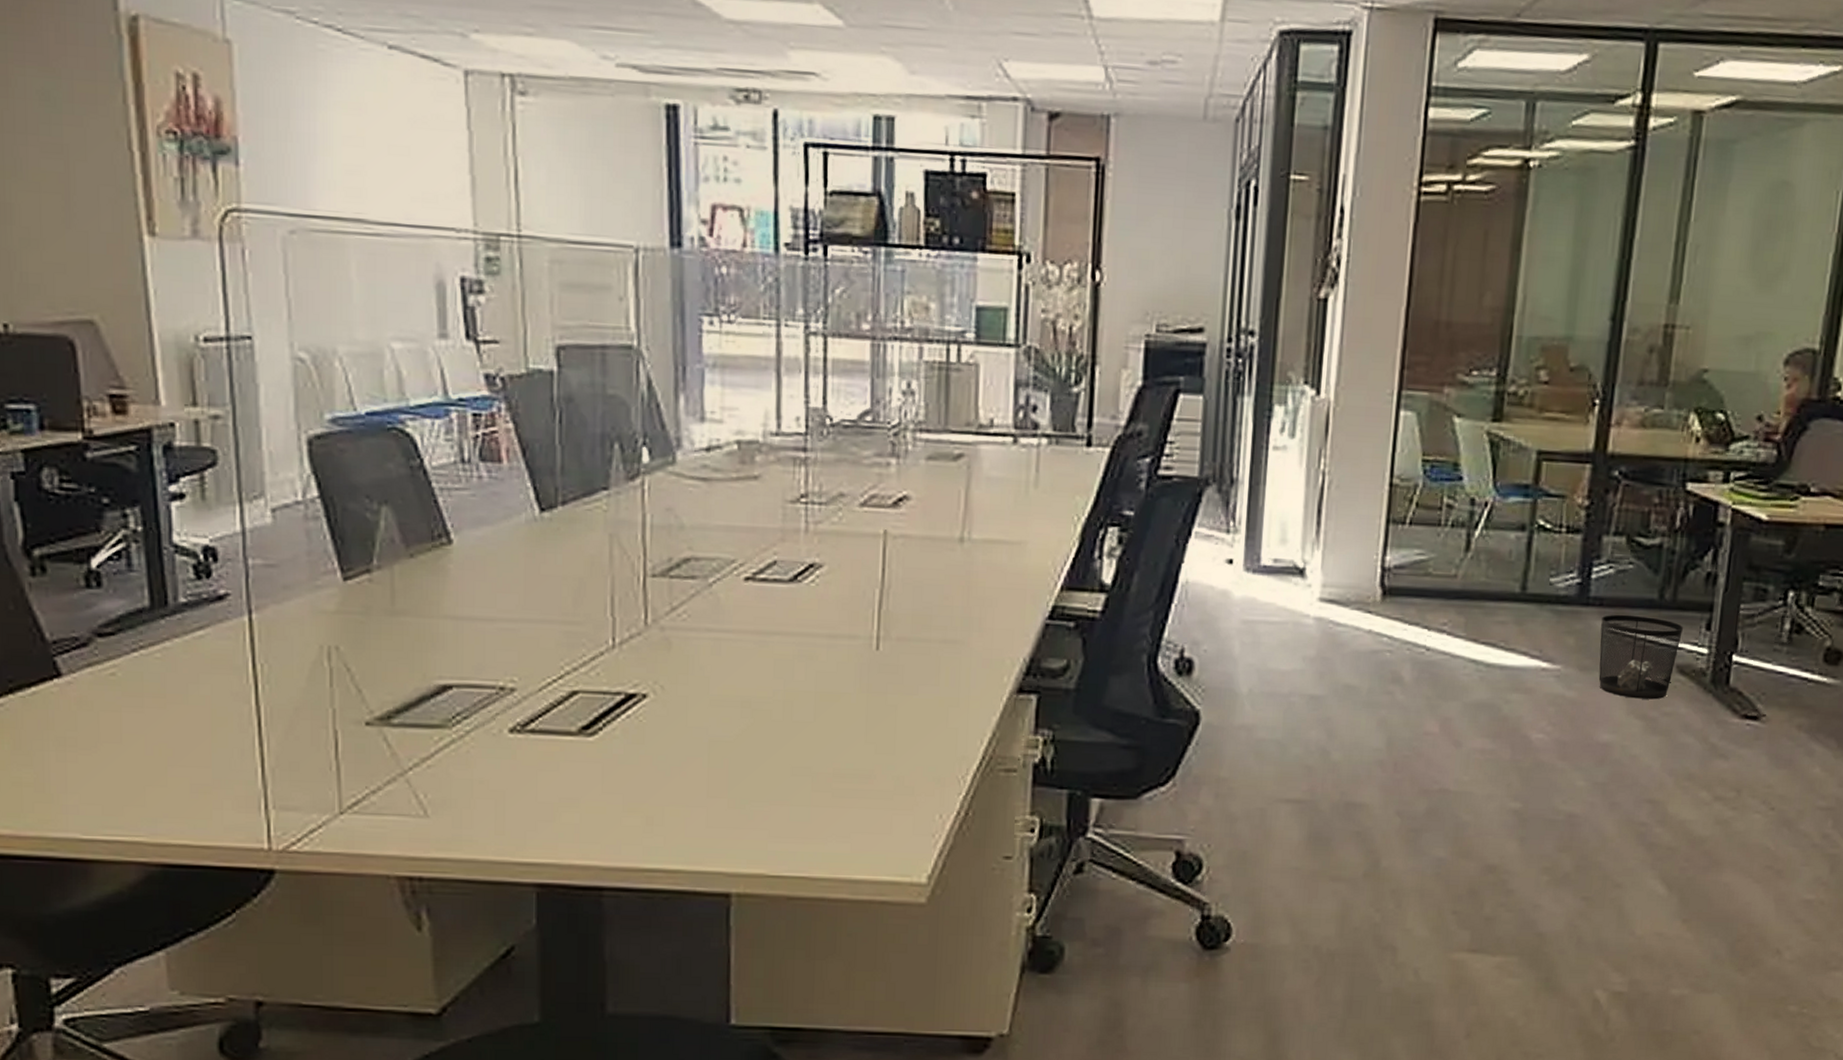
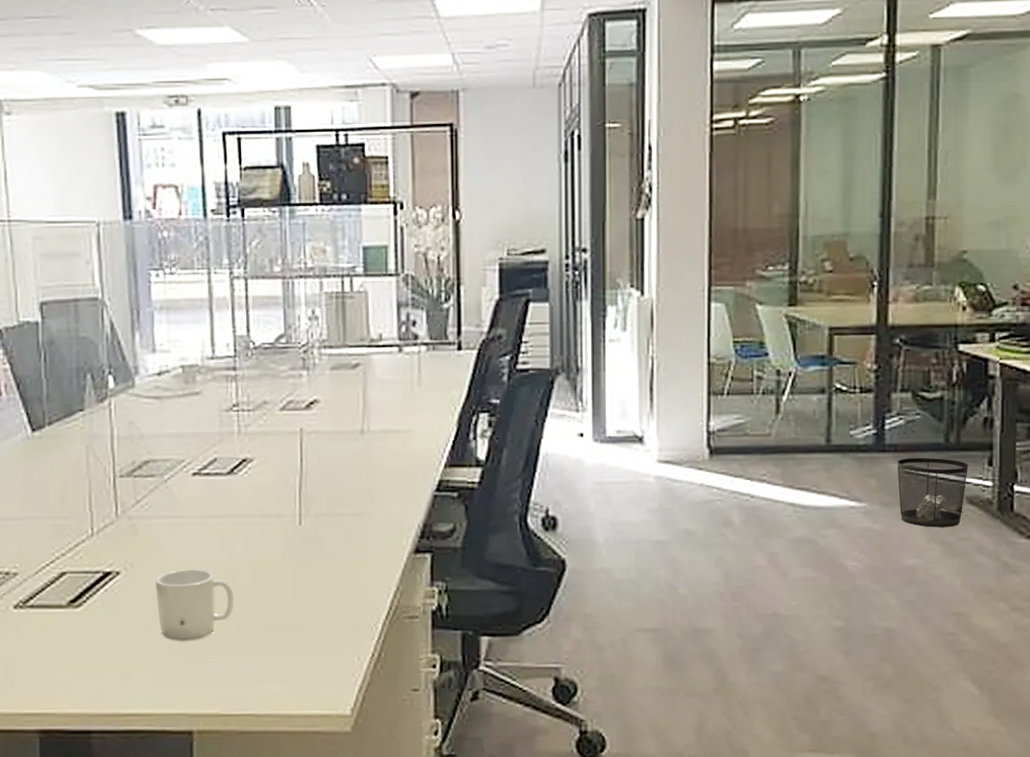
mug: none [690,696,791,785] -> present [154,569,235,642]

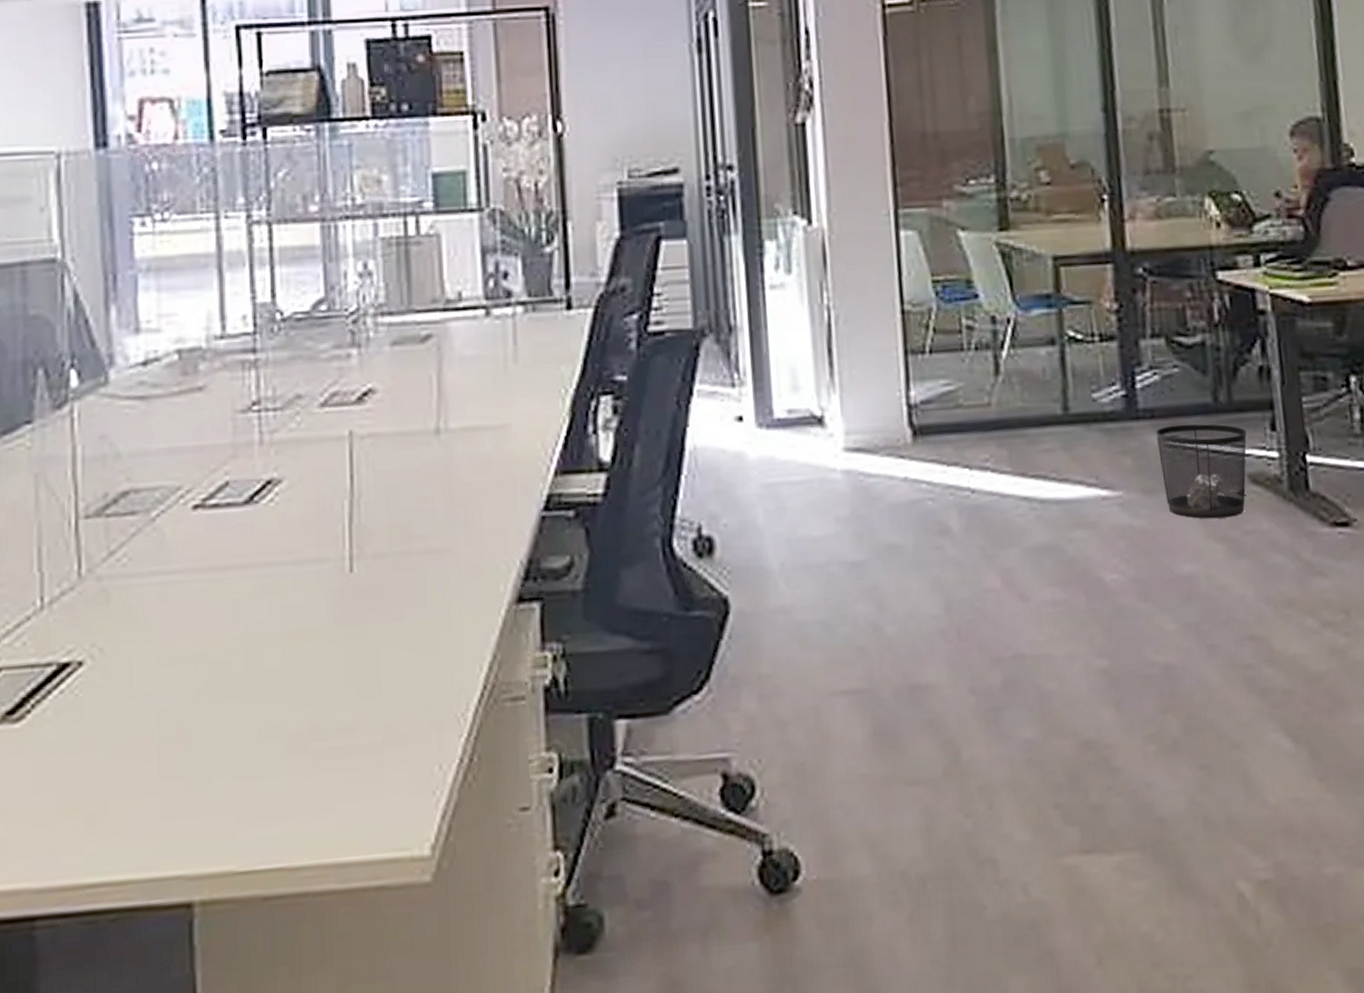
mug: present [154,569,235,642] -> none [136,648,256,763]

